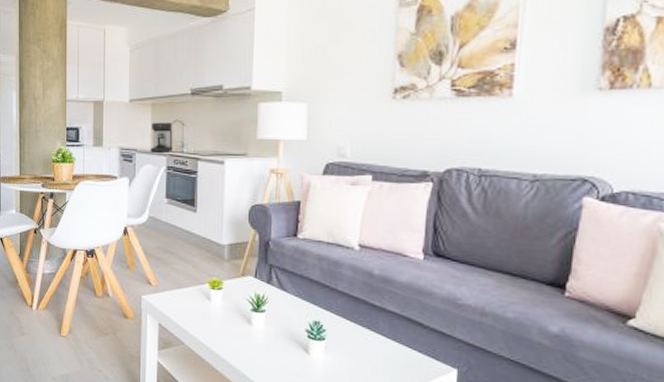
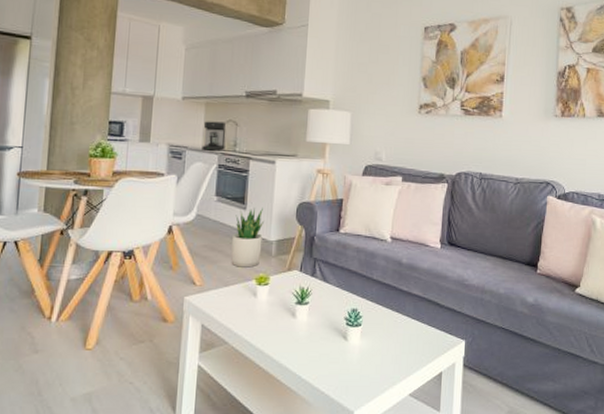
planter: none [184,210,215,271] -> present [231,208,264,268]

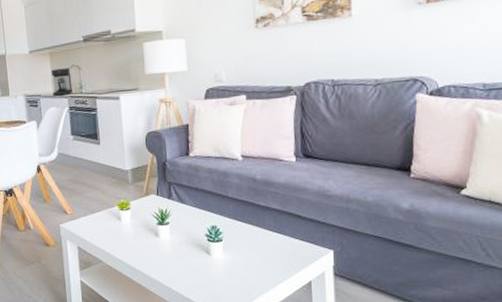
planter: present [231,208,264,268] -> none [91,141,119,196]

